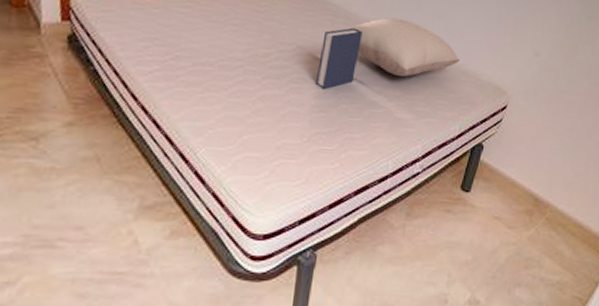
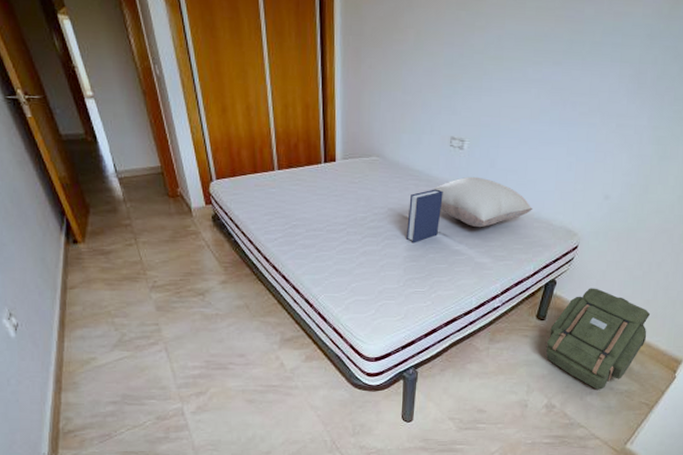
backpack: none [470,155,582,280] -> present [545,288,651,390]

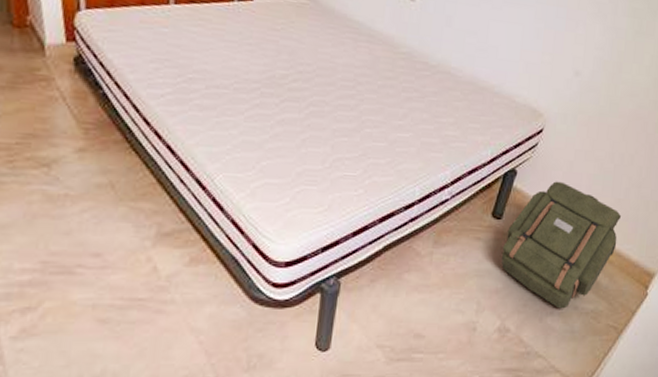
hardback book: present [407,189,443,244] -> none [338,46,388,114]
pillow: present [432,176,532,228] -> none [374,34,493,99]

